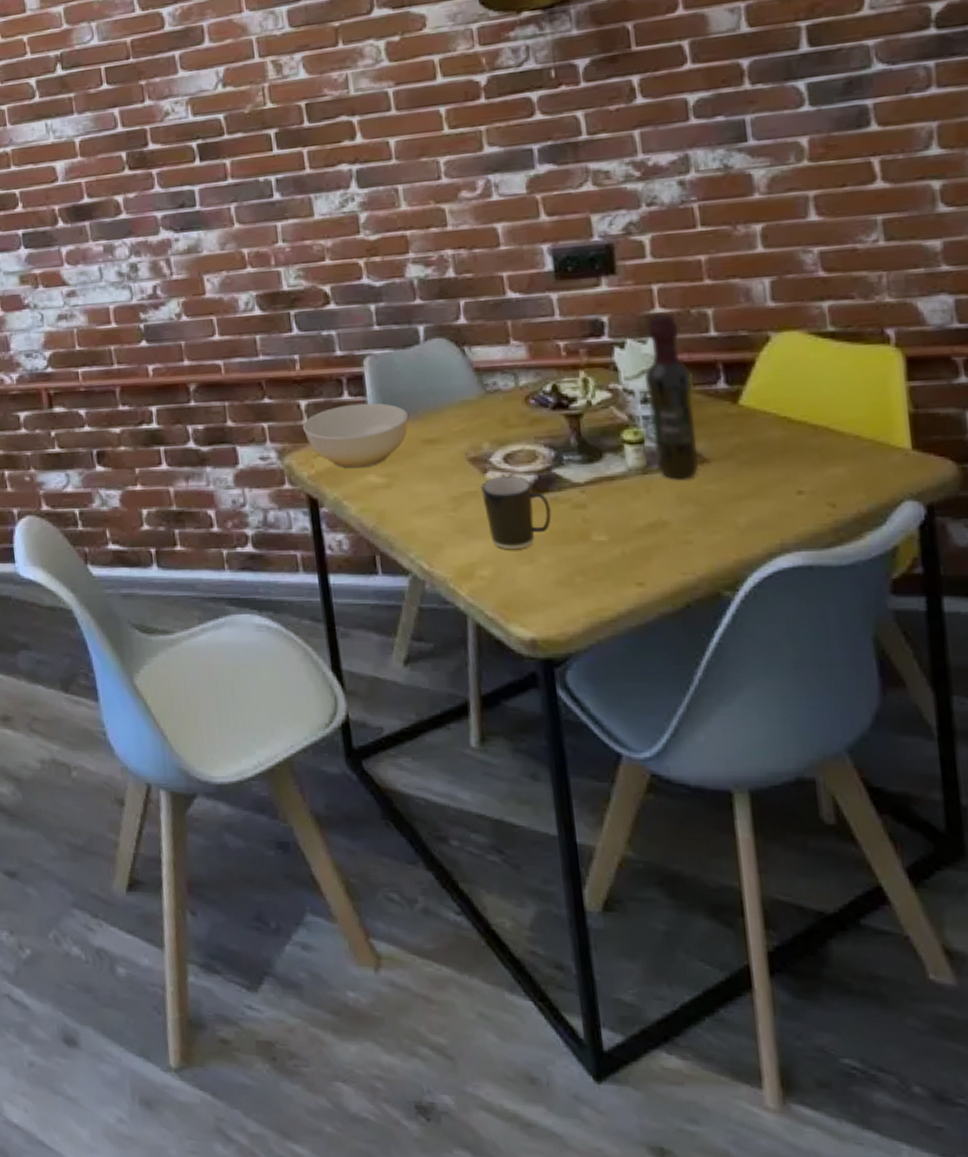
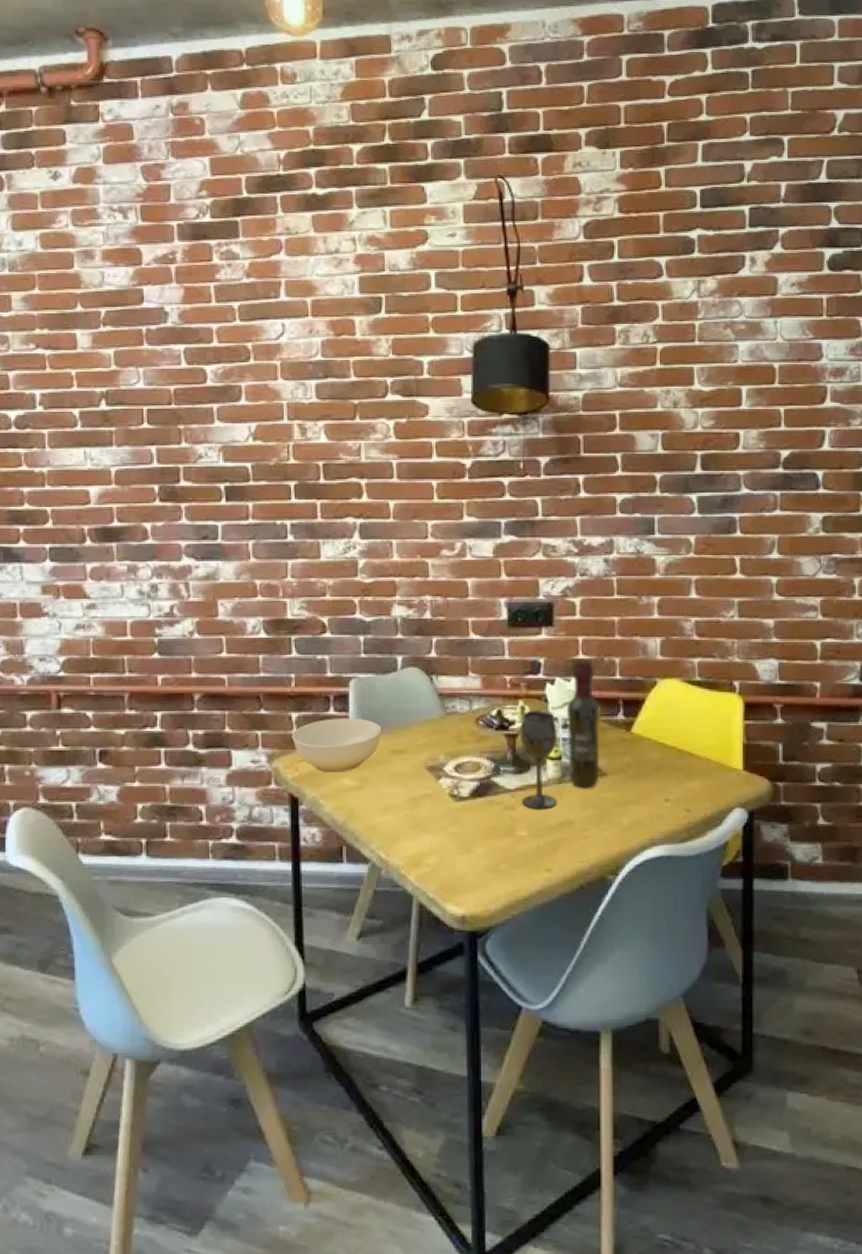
mug: present [481,476,552,550] -> none [434,782,487,843]
wine glass: none [583,381,643,507] -> present [520,710,558,809]

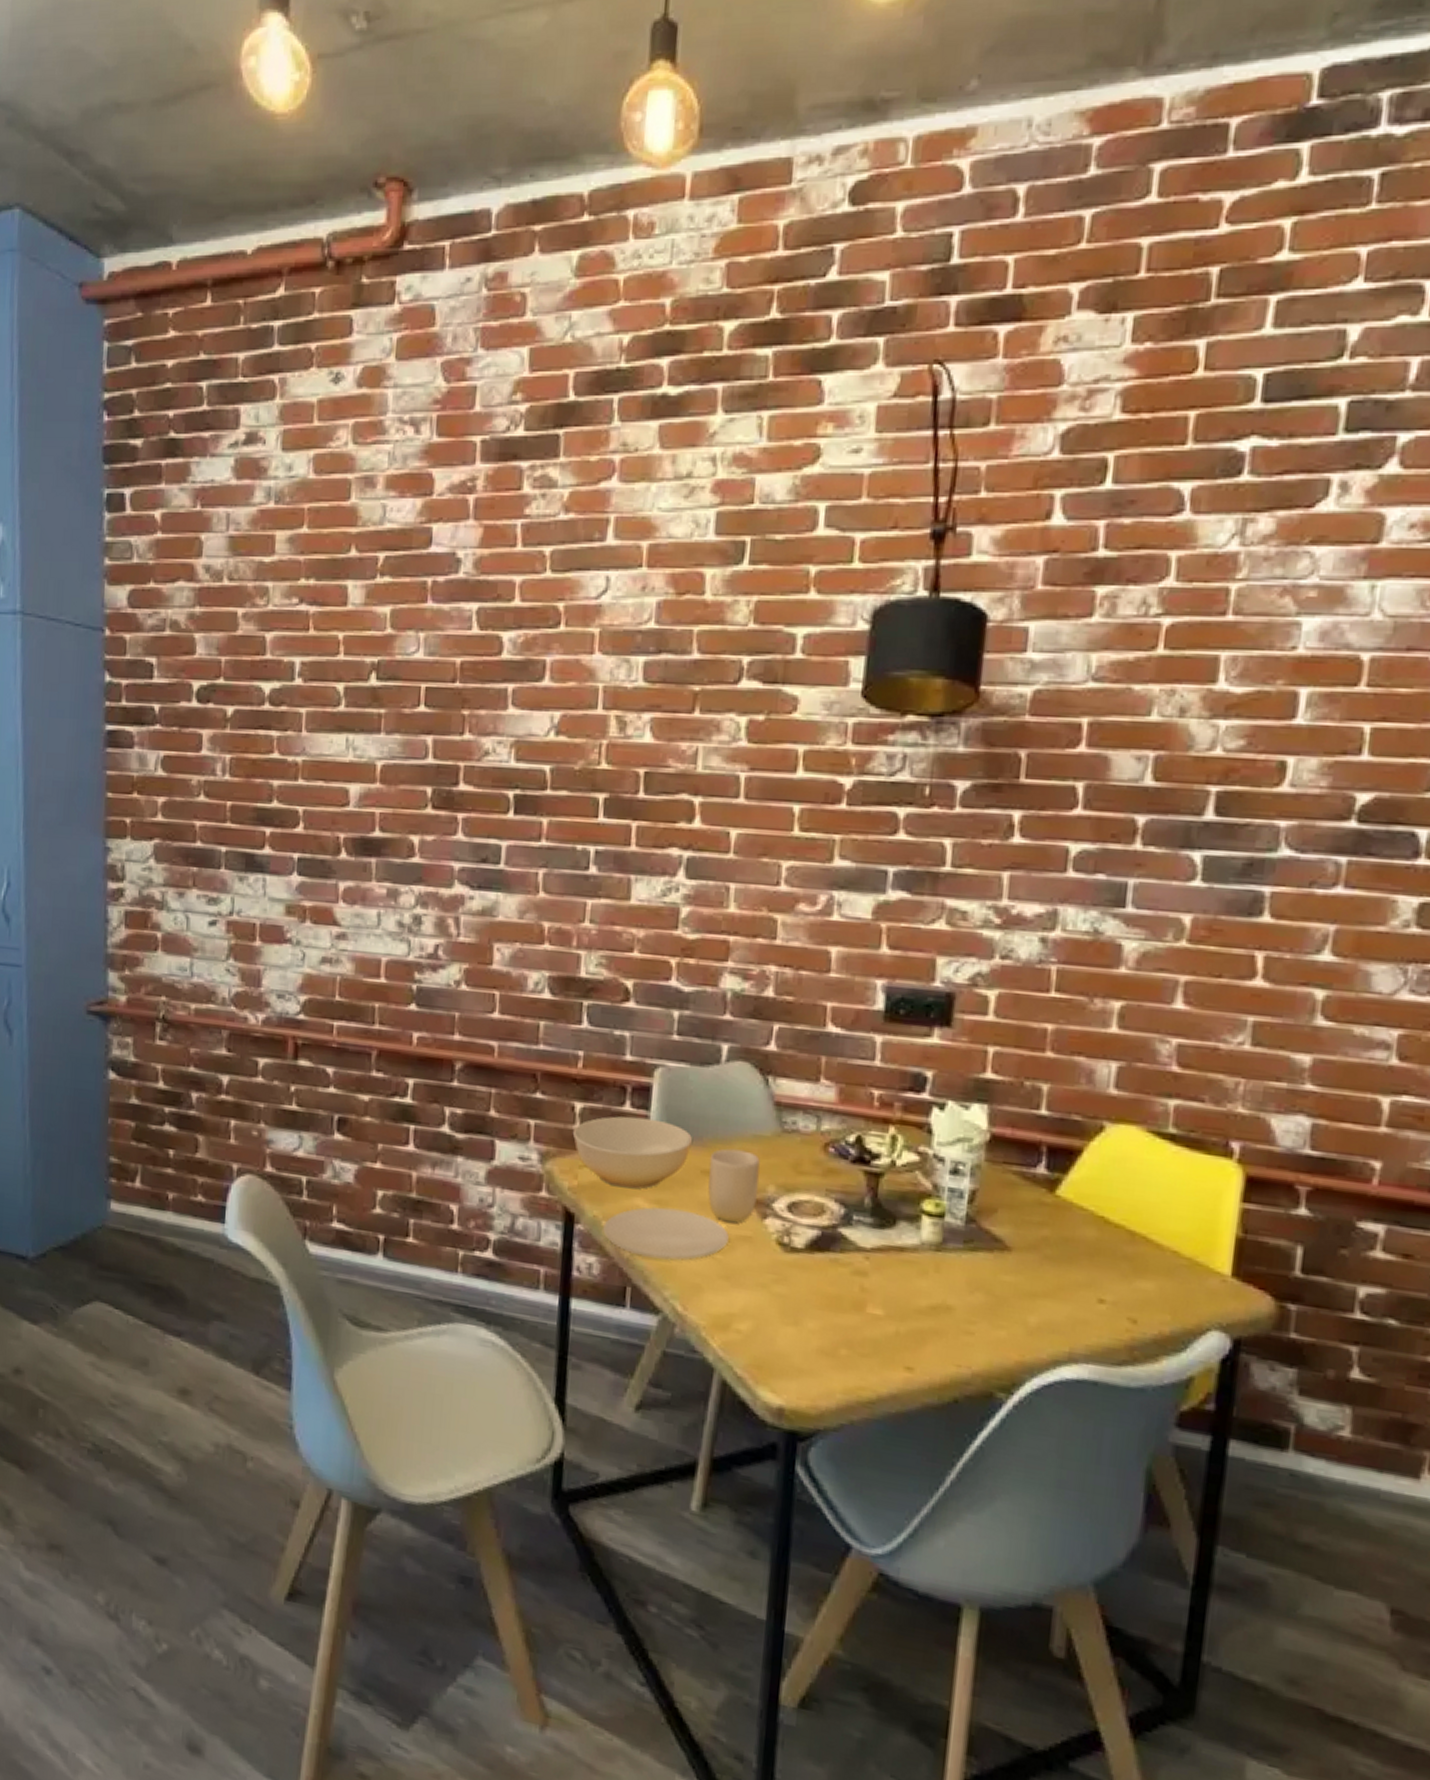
plate: none [320,782,414,823] -> present [601,1206,729,1262]
cup: none [395,732,433,786] -> present [708,1148,761,1223]
wine glass: present [520,710,558,809] -> none [879,1142,943,1284]
wine bottle: present [566,659,601,788] -> none [952,1079,1013,1265]

